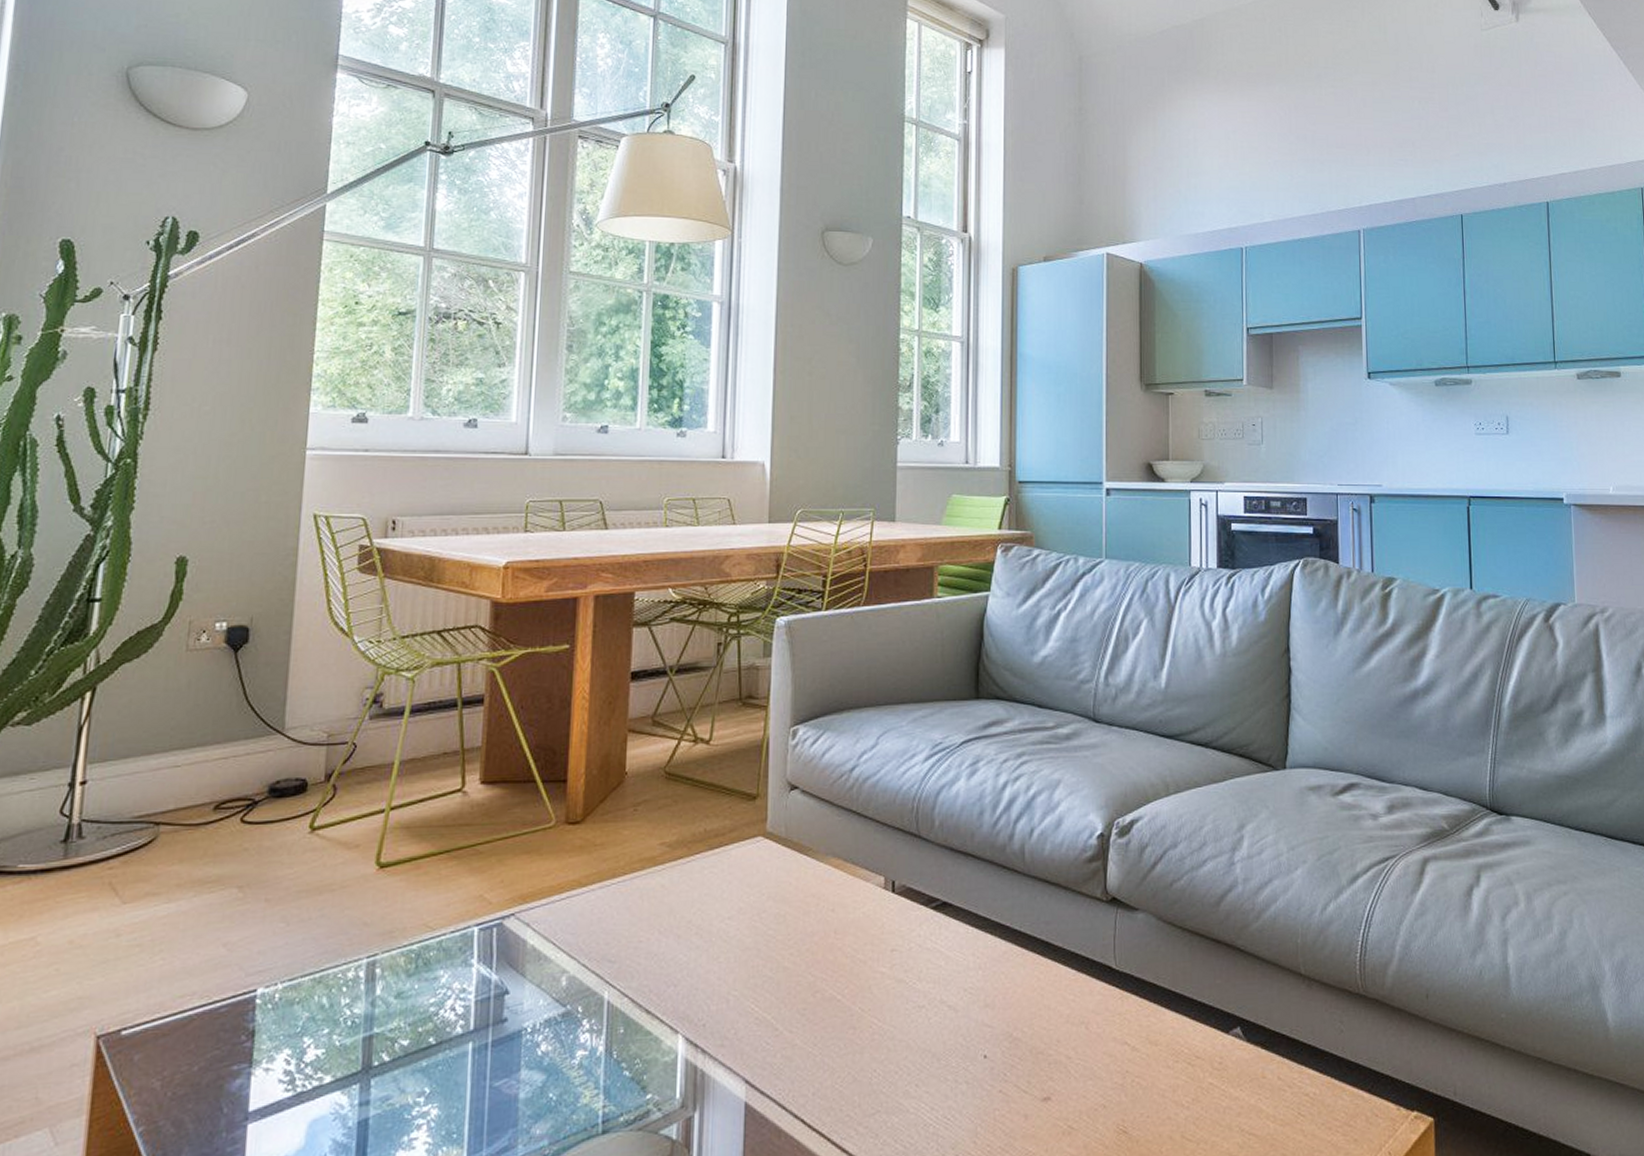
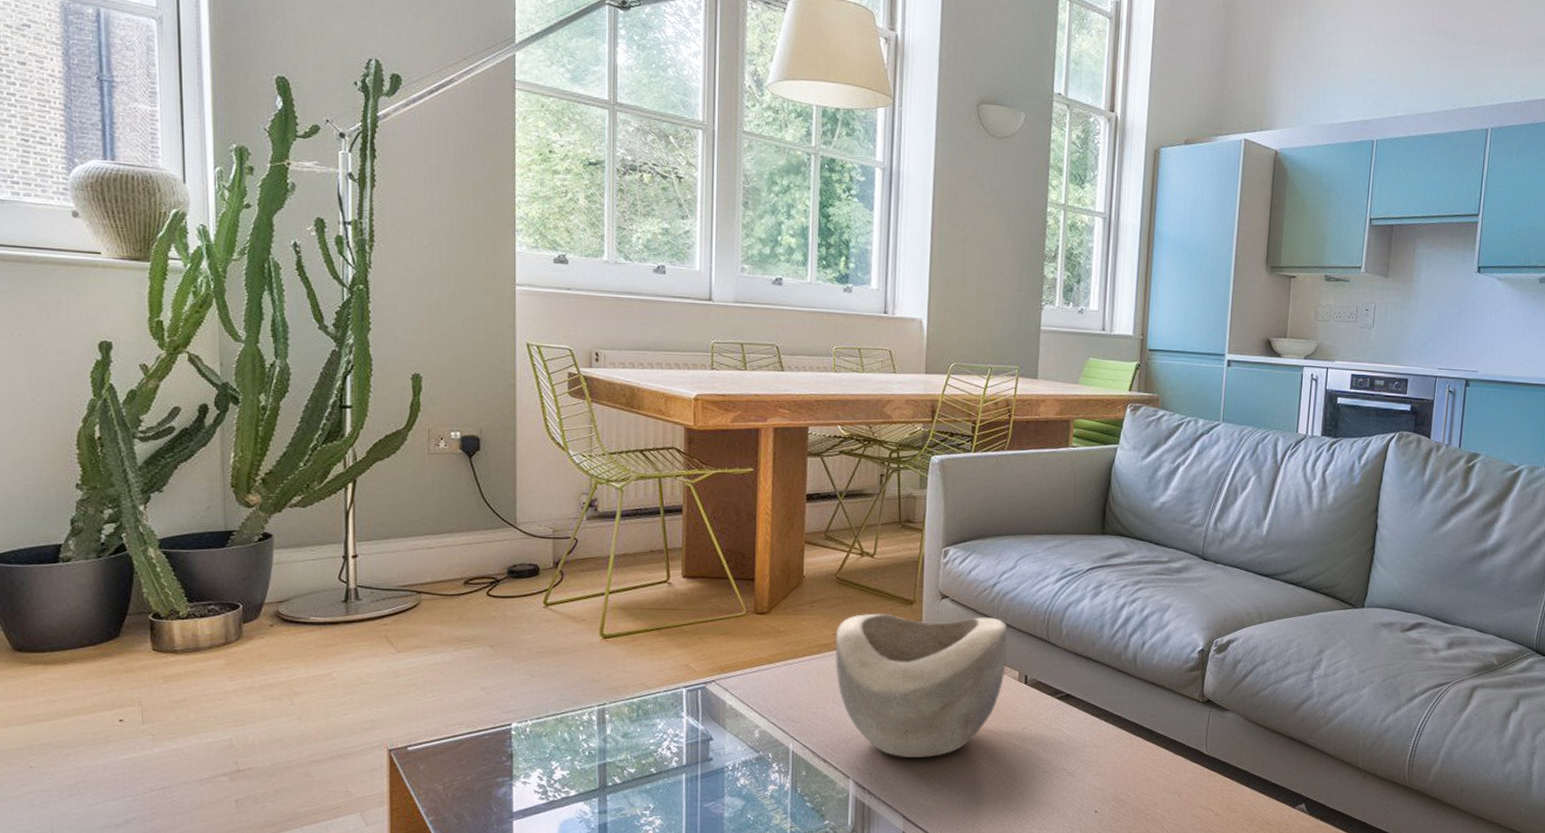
decorative bowl: none [662,810,871,1000] -> present [835,613,1008,757]

